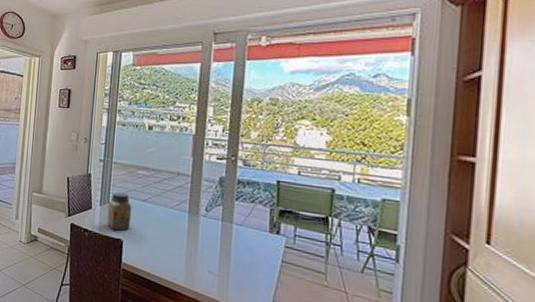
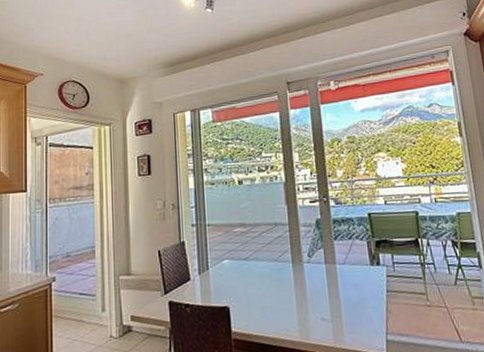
jar: present [107,192,132,231] -> none [207,255,235,298]

